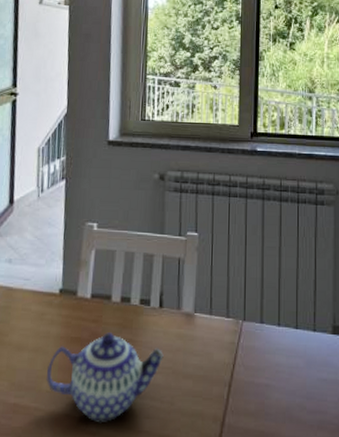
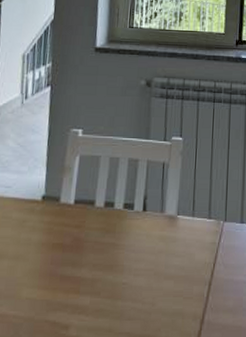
teapot: present [46,332,164,422] -> none [26,237,146,326]

